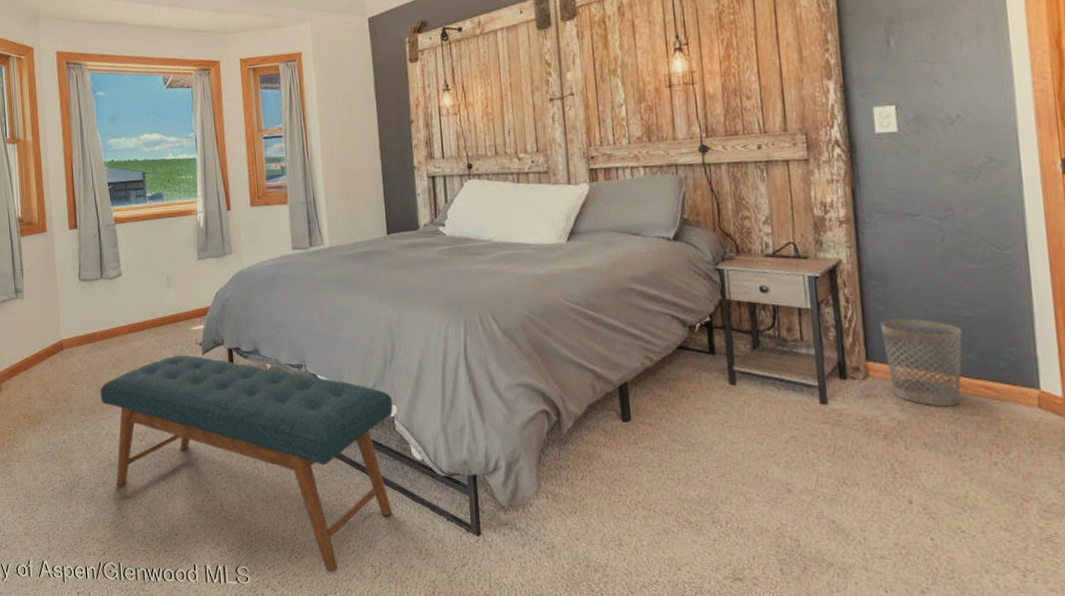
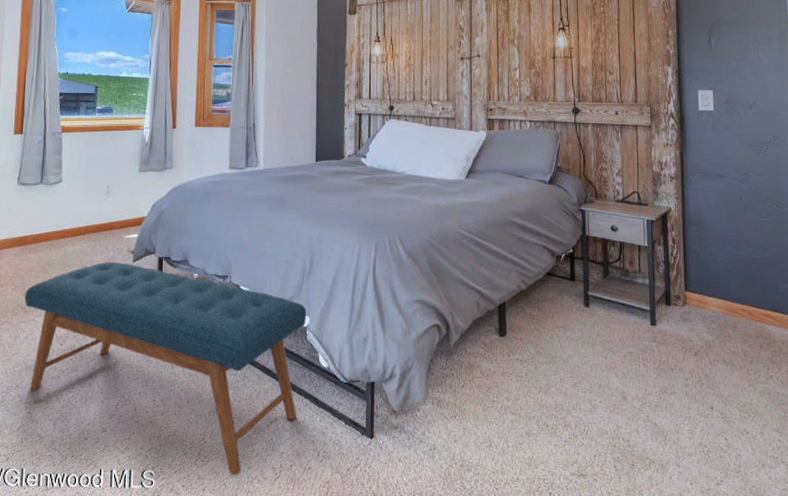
wastebasket: present [879,318,963,407] -> none [696,258,752,330]

